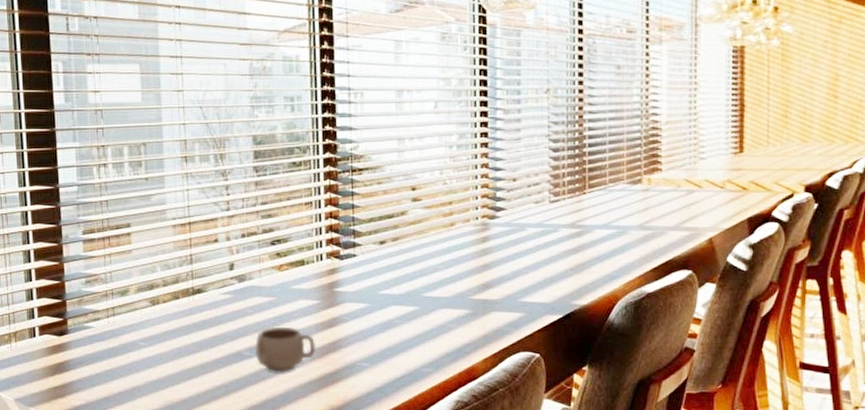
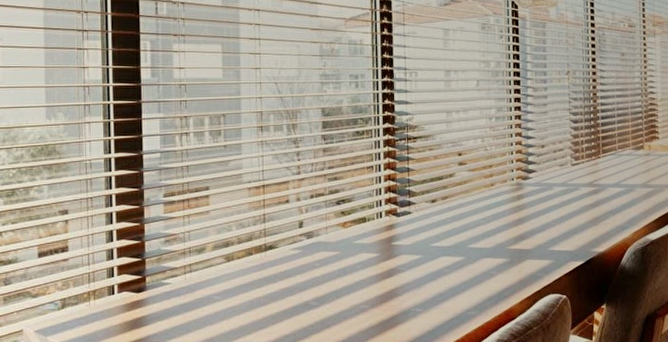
mug: present [254,326,316,372] -> none [320,277,376,320]

